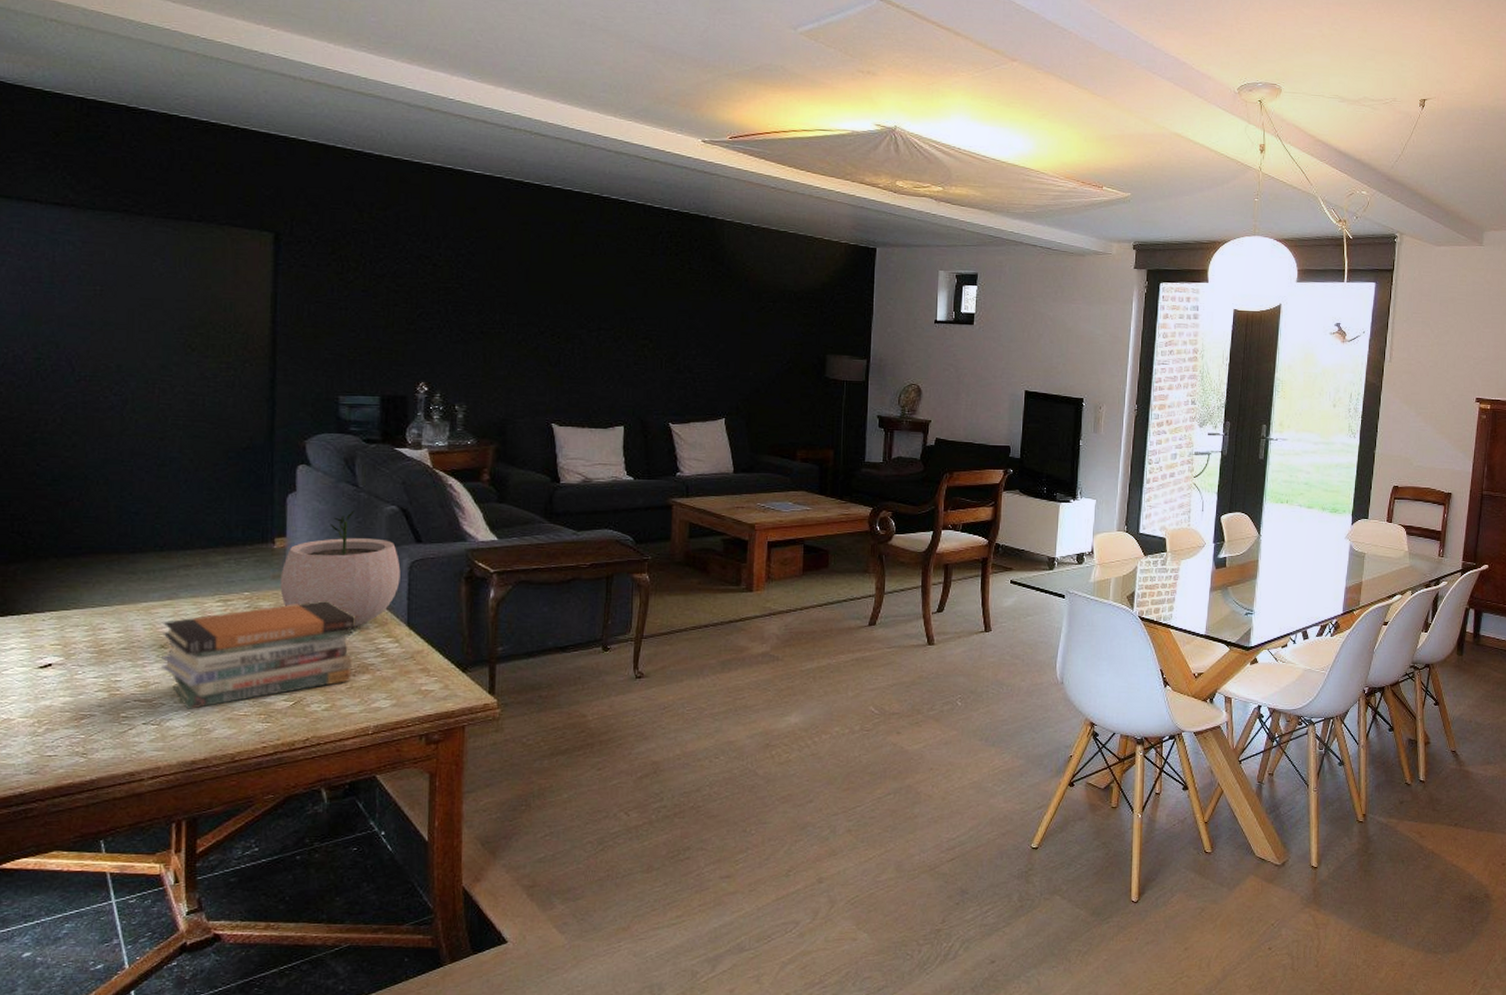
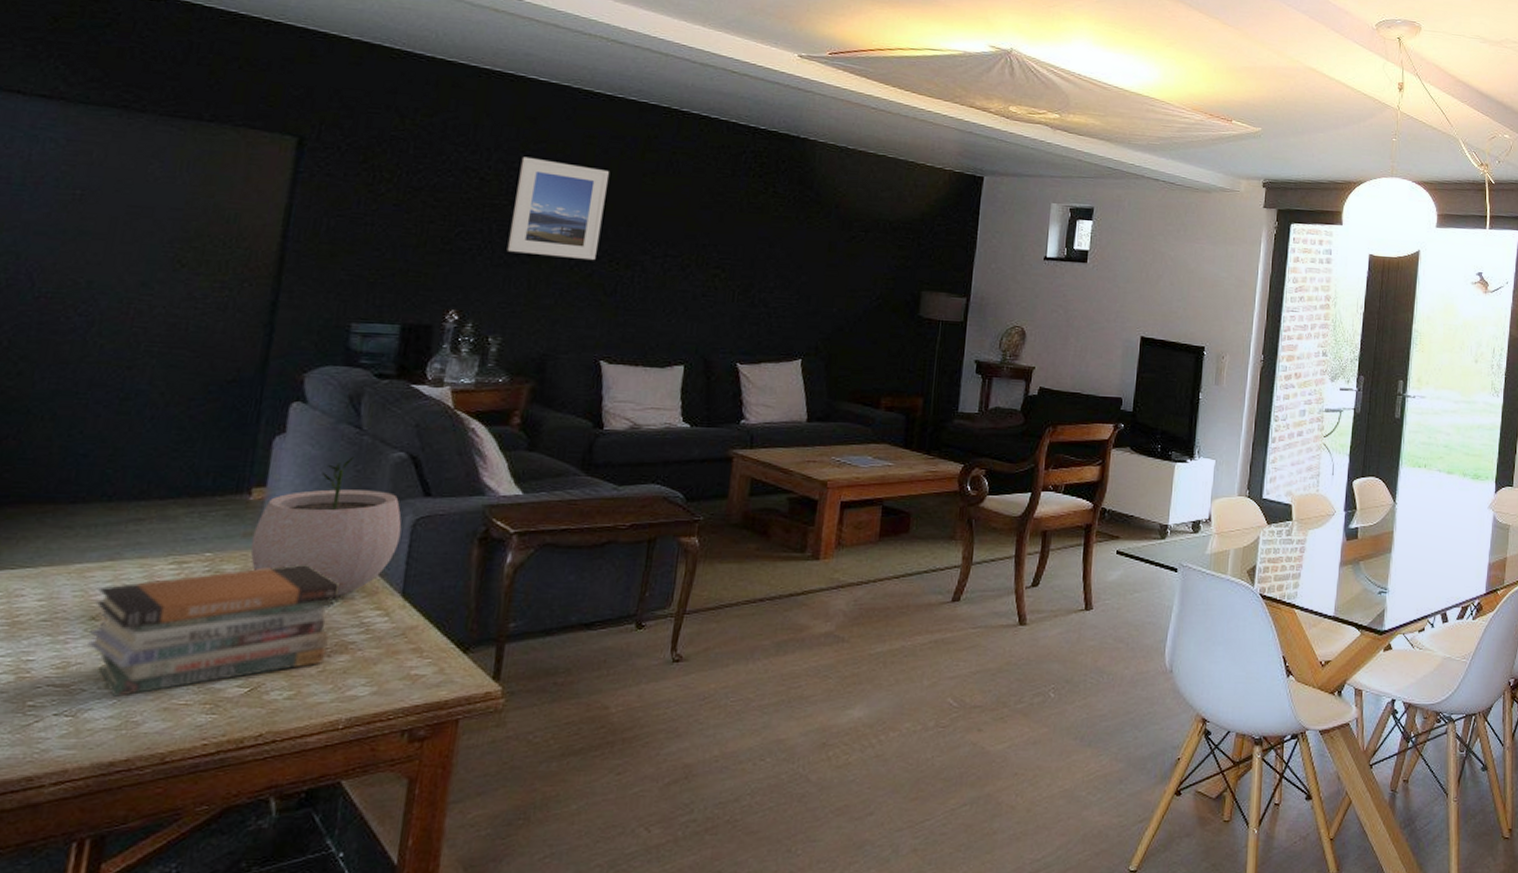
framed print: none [462,243,543,336] -> present [507,156,609,261]

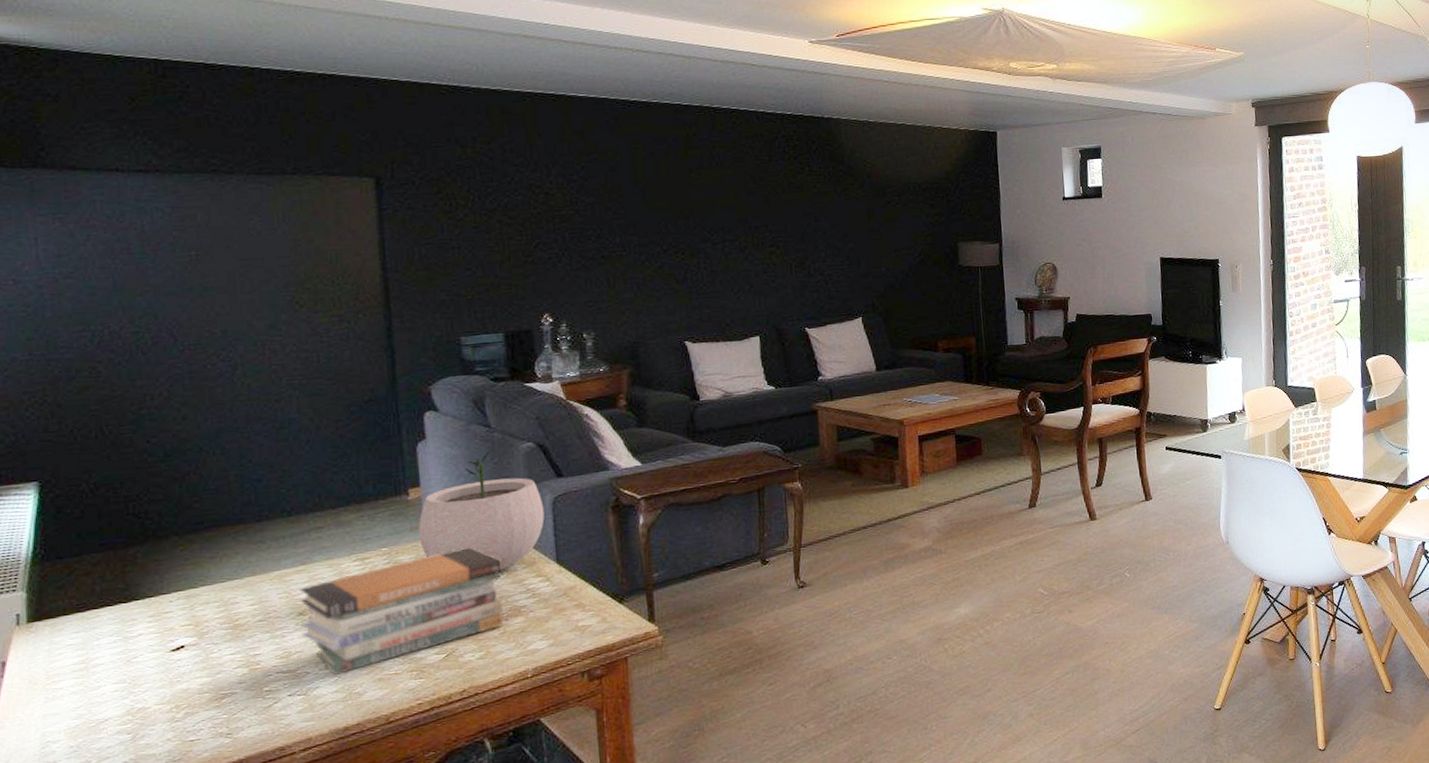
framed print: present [507,156,609,261] -> none [578,168,663,256]

